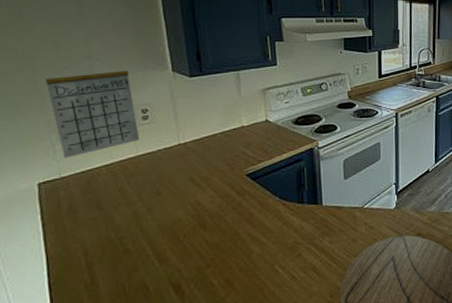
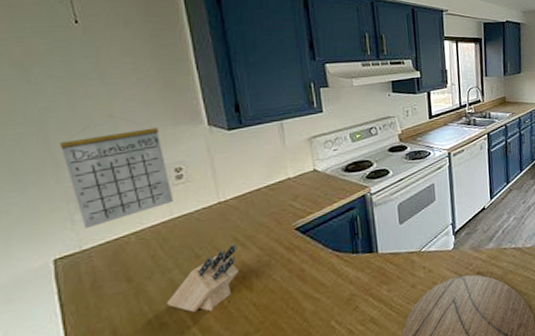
knife block: none [131,184,194,244] -> present [167,244,238,313]

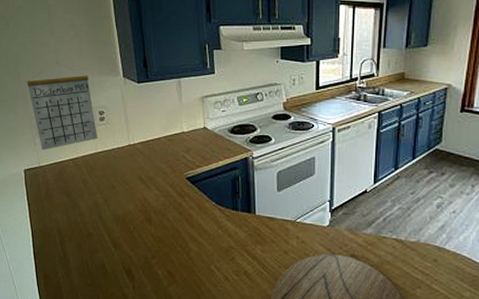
knife block: present [167,244,238,313] -> none [92,182,142,233]

